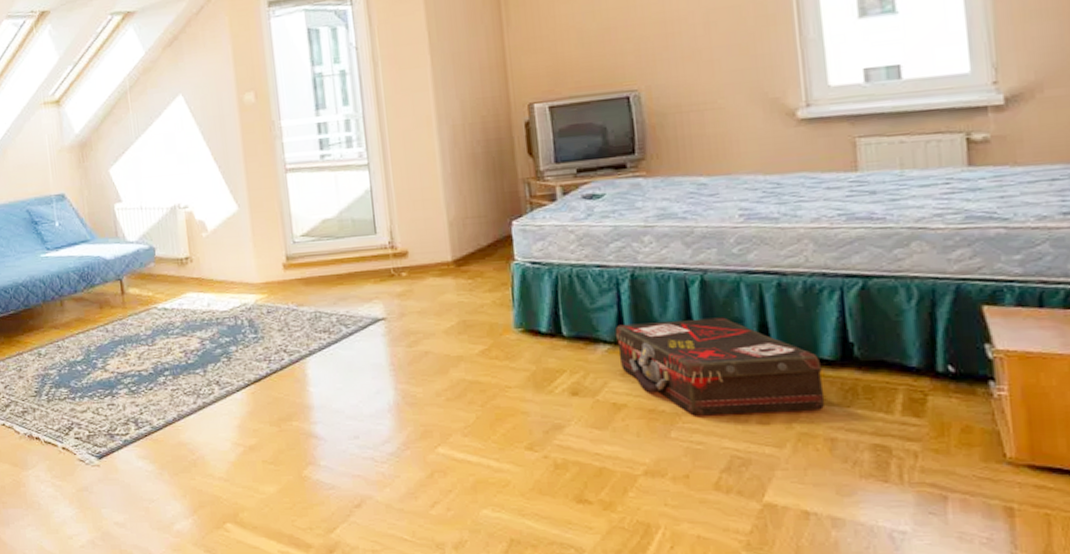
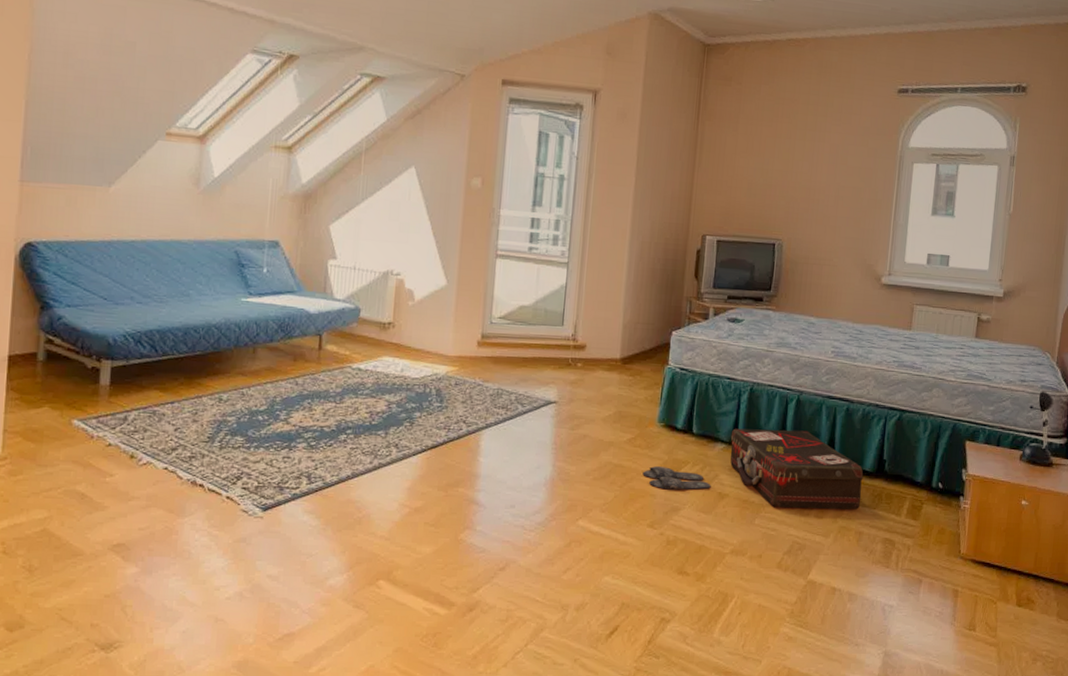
slippers: none [507,378,601,405] -> present [642,466,711,491]

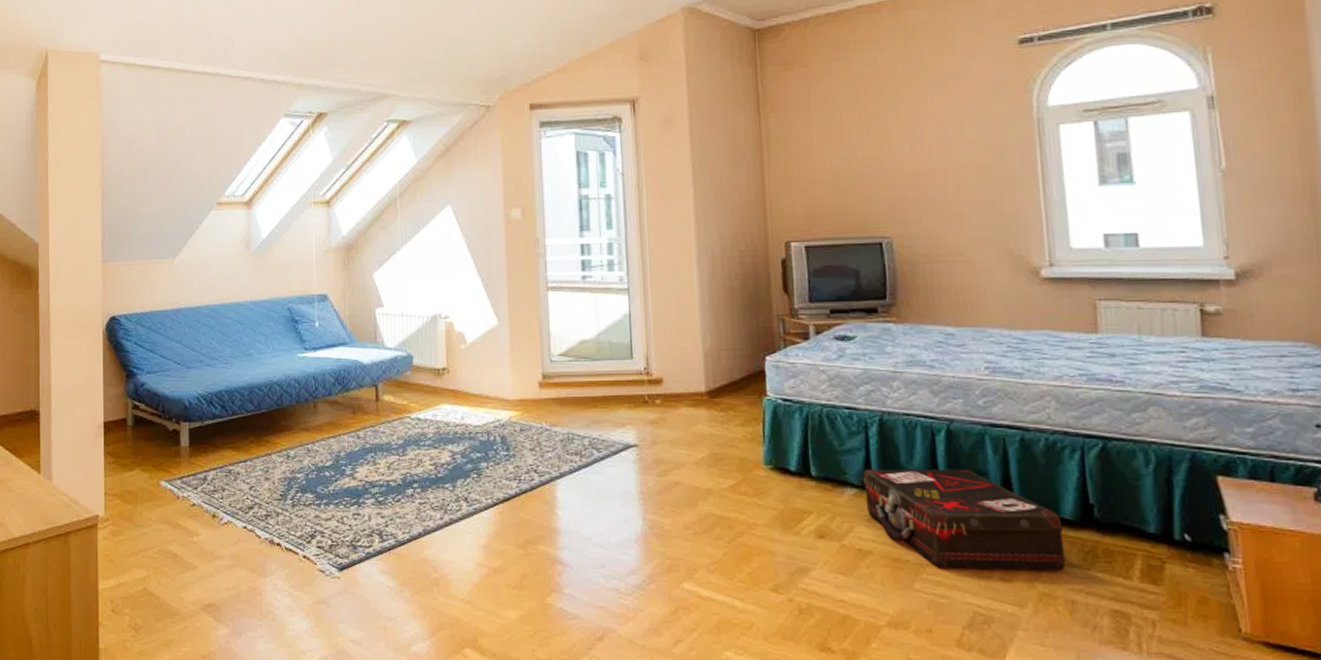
slippers: present [642,466,711,491] -> none [754,517,847,547]

